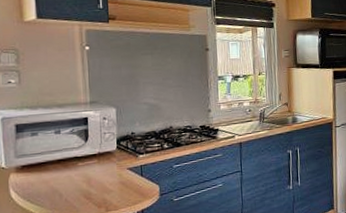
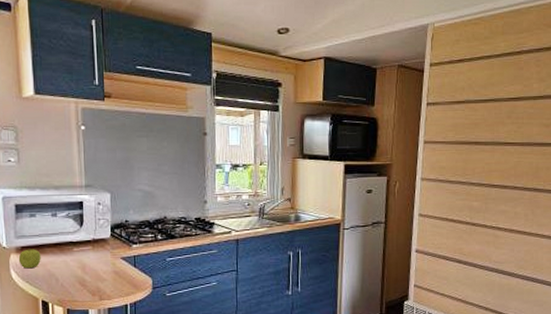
fruit: none [18,166,43,188] -> present [18,248,41,269]

